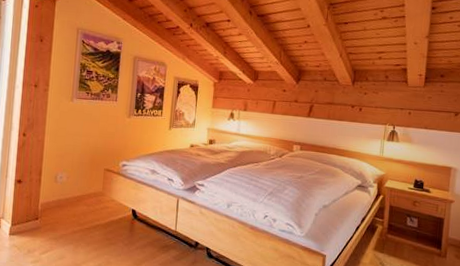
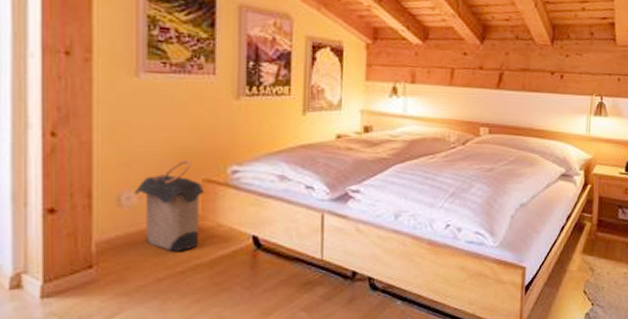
laundry hamper: none [64,156,106,215] -> present [134,161,207,251]

